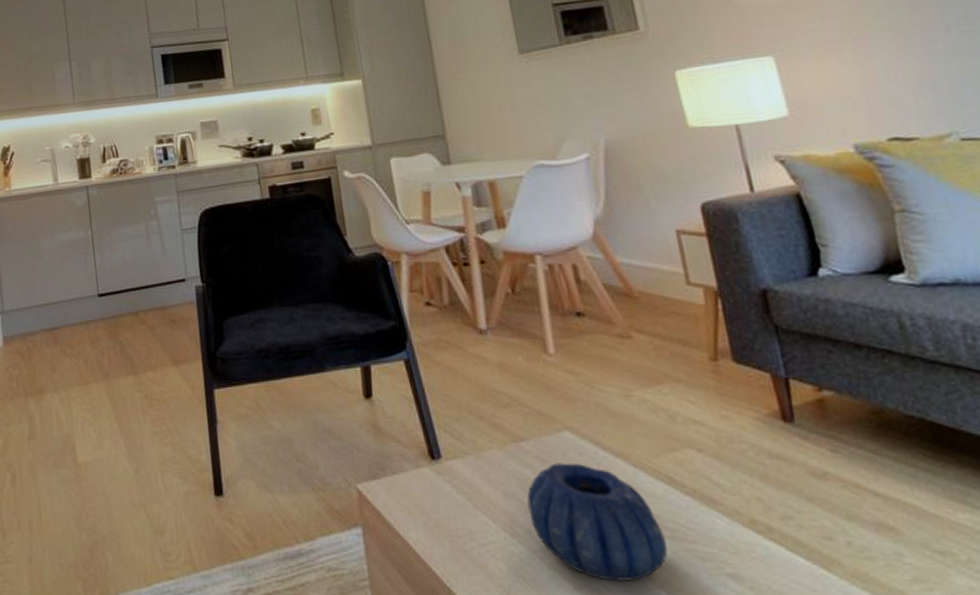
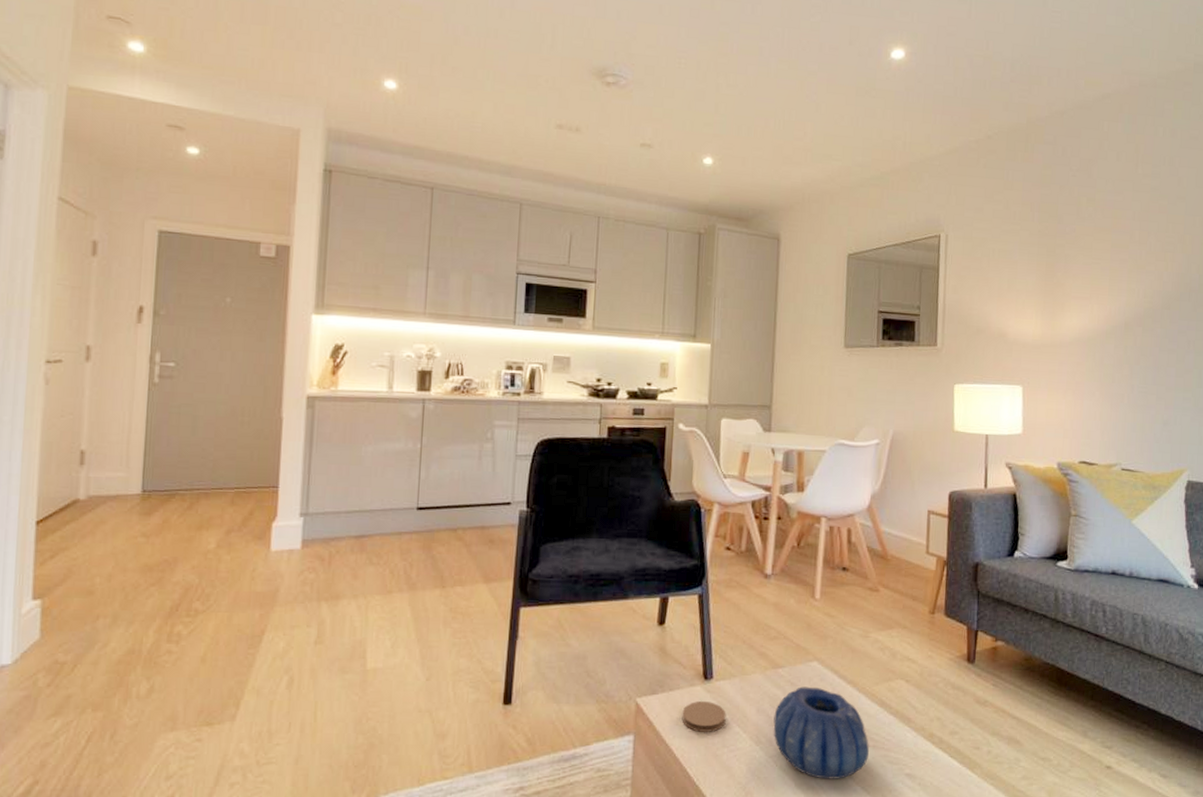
coaster: none [412,486,468,523] -> present [682,701,726,732]

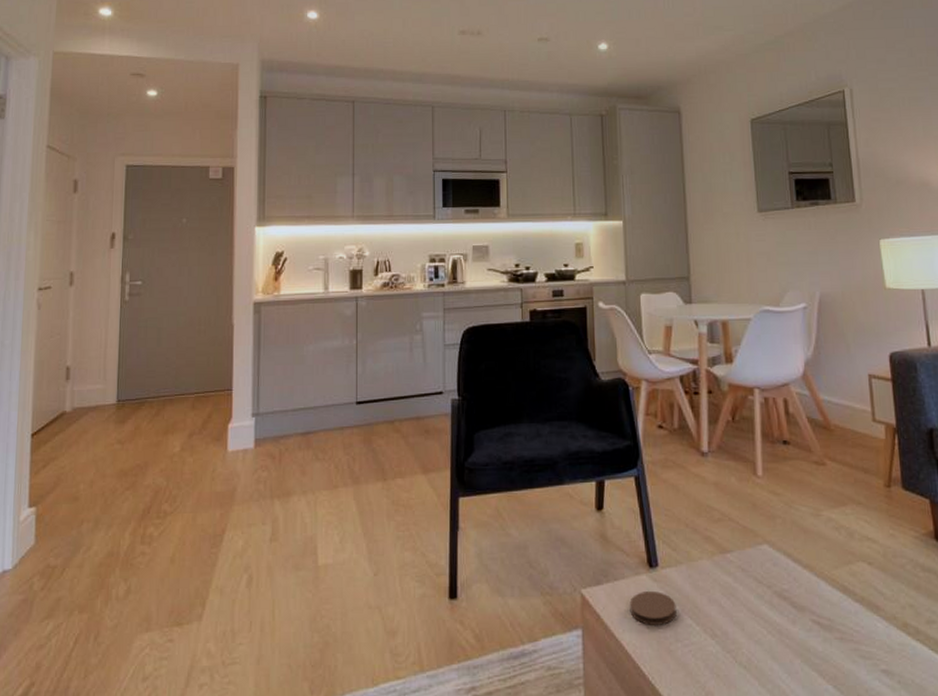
decorative bowl: present [773,686,869,779] -> none [727,572,837,677]

